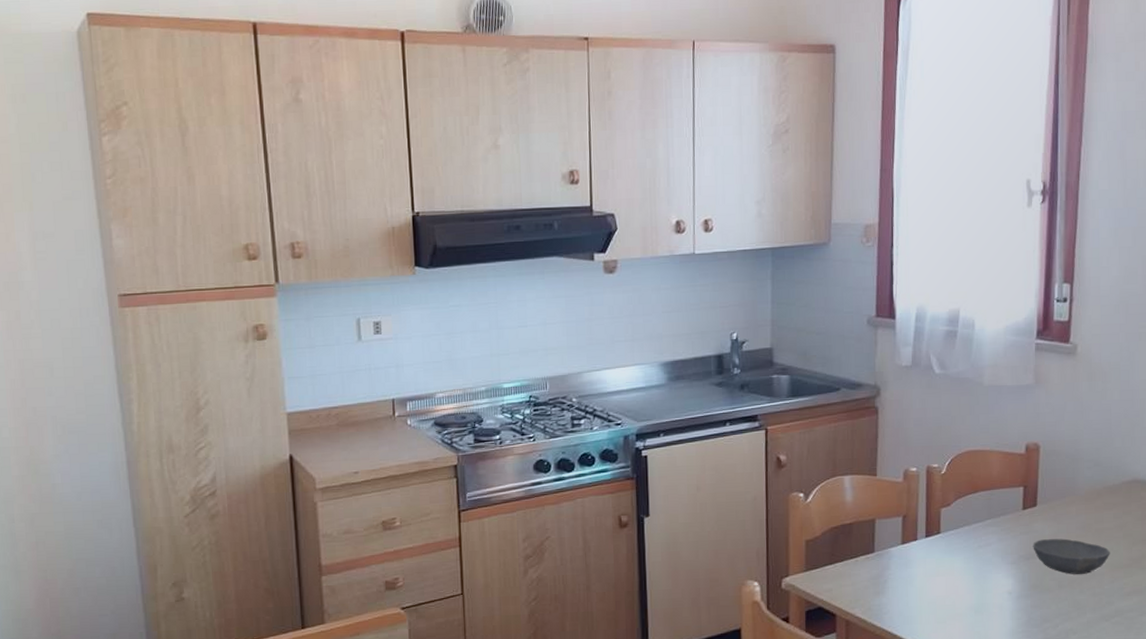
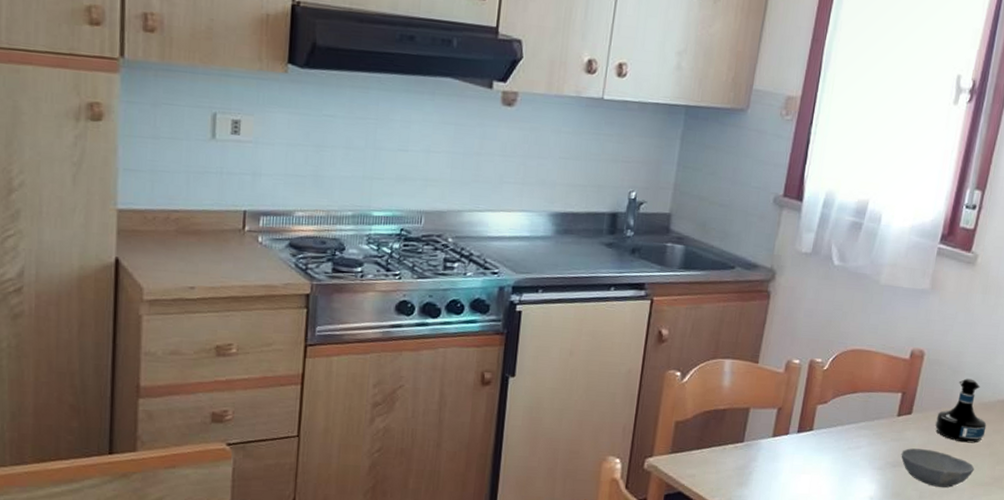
tequila bottle: none [1062,464,1115,528] -> present [935,378,987,443]

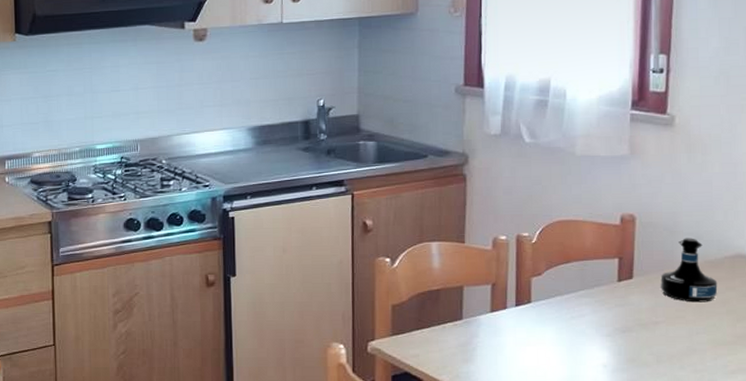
bowl: present [901,448,975,488] -> none [629,312,713,350]

